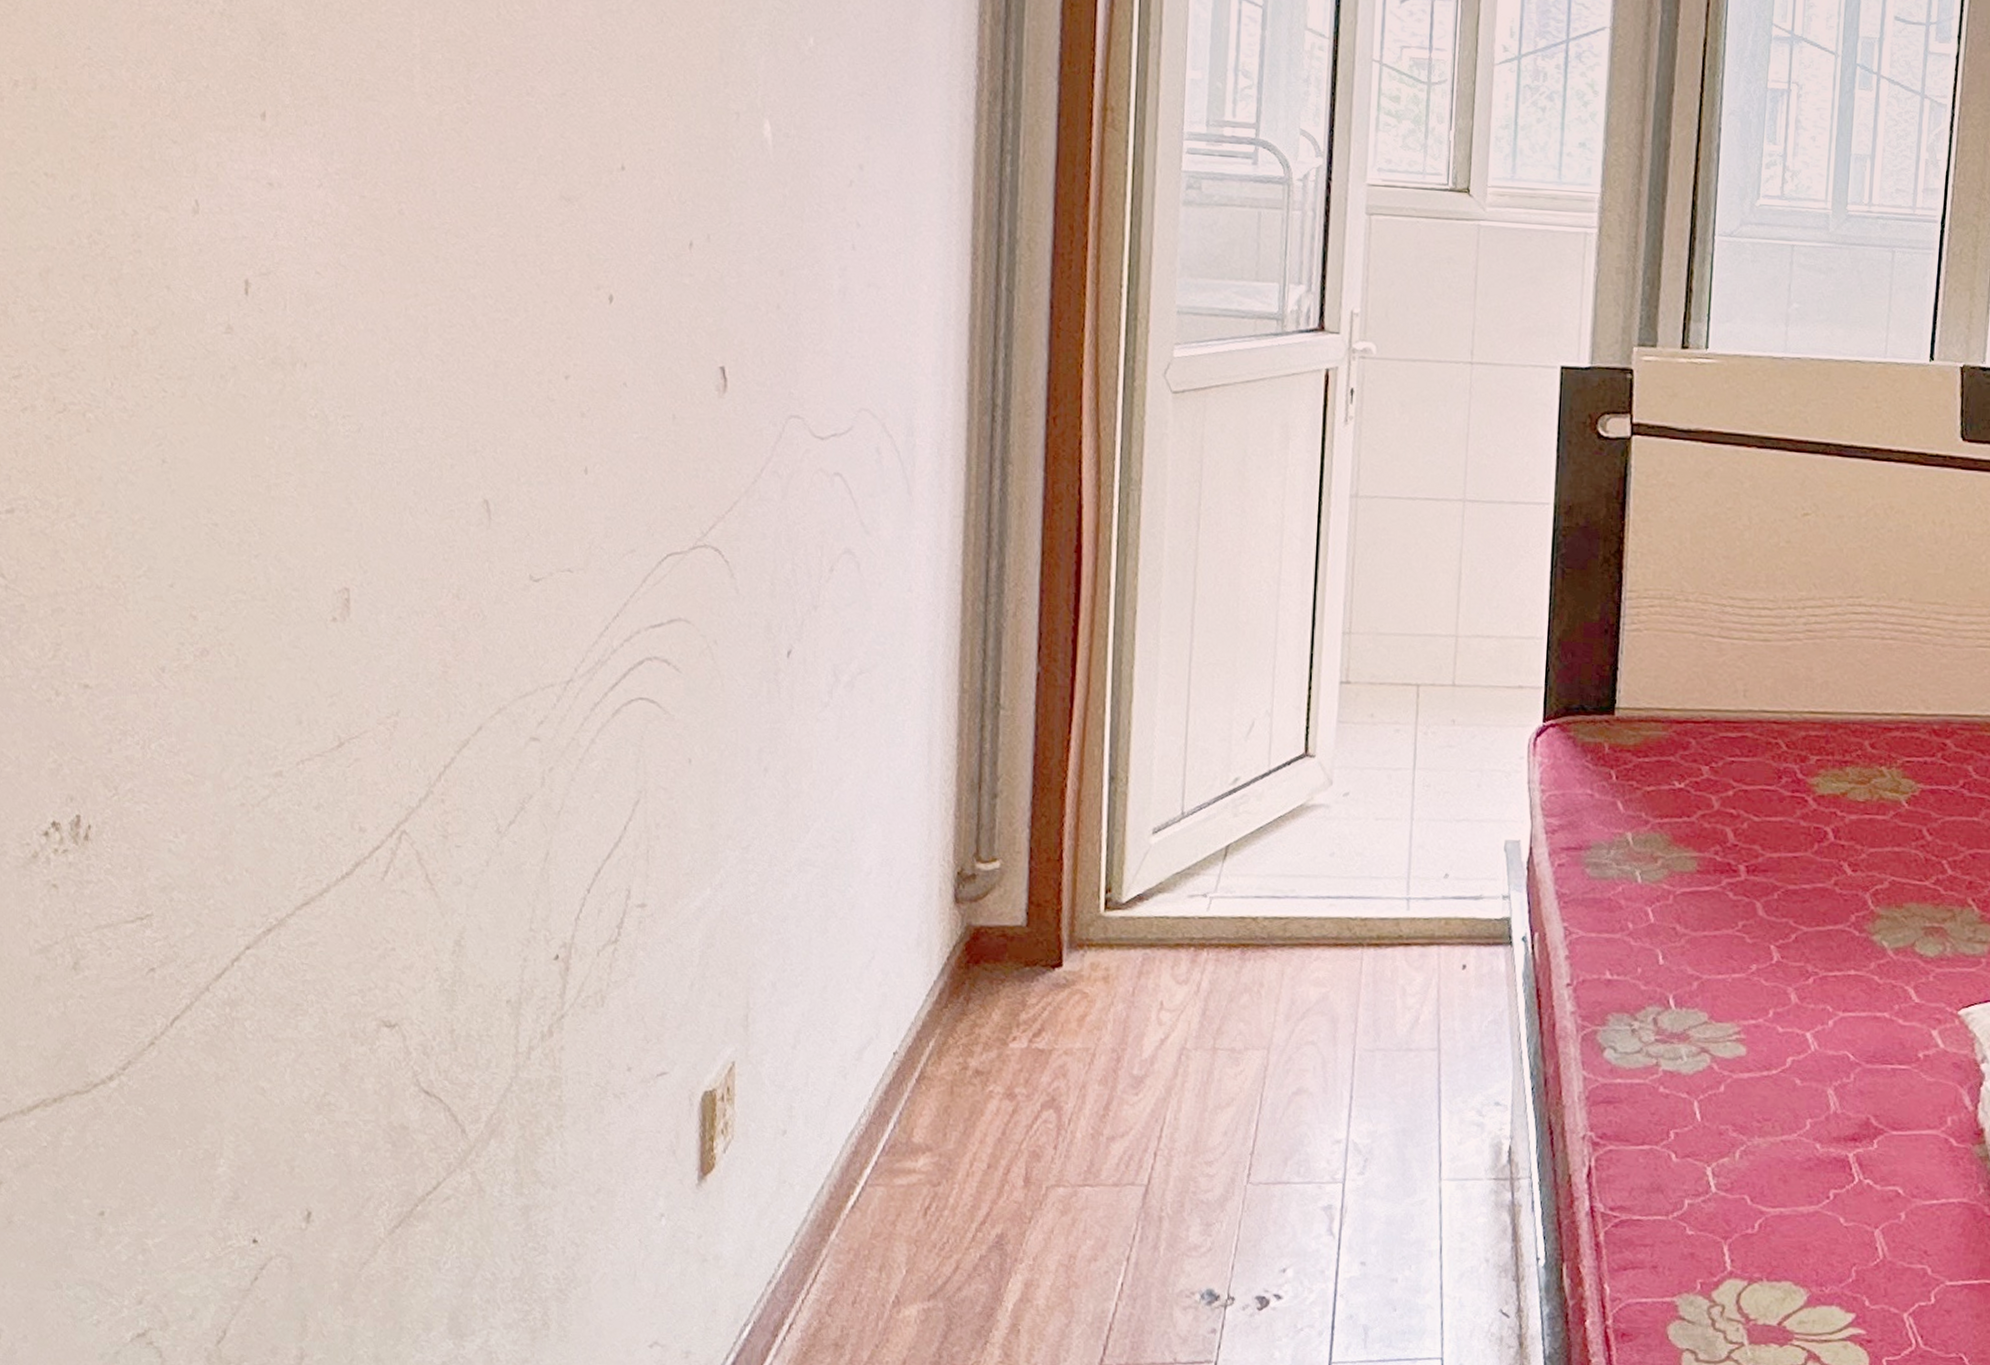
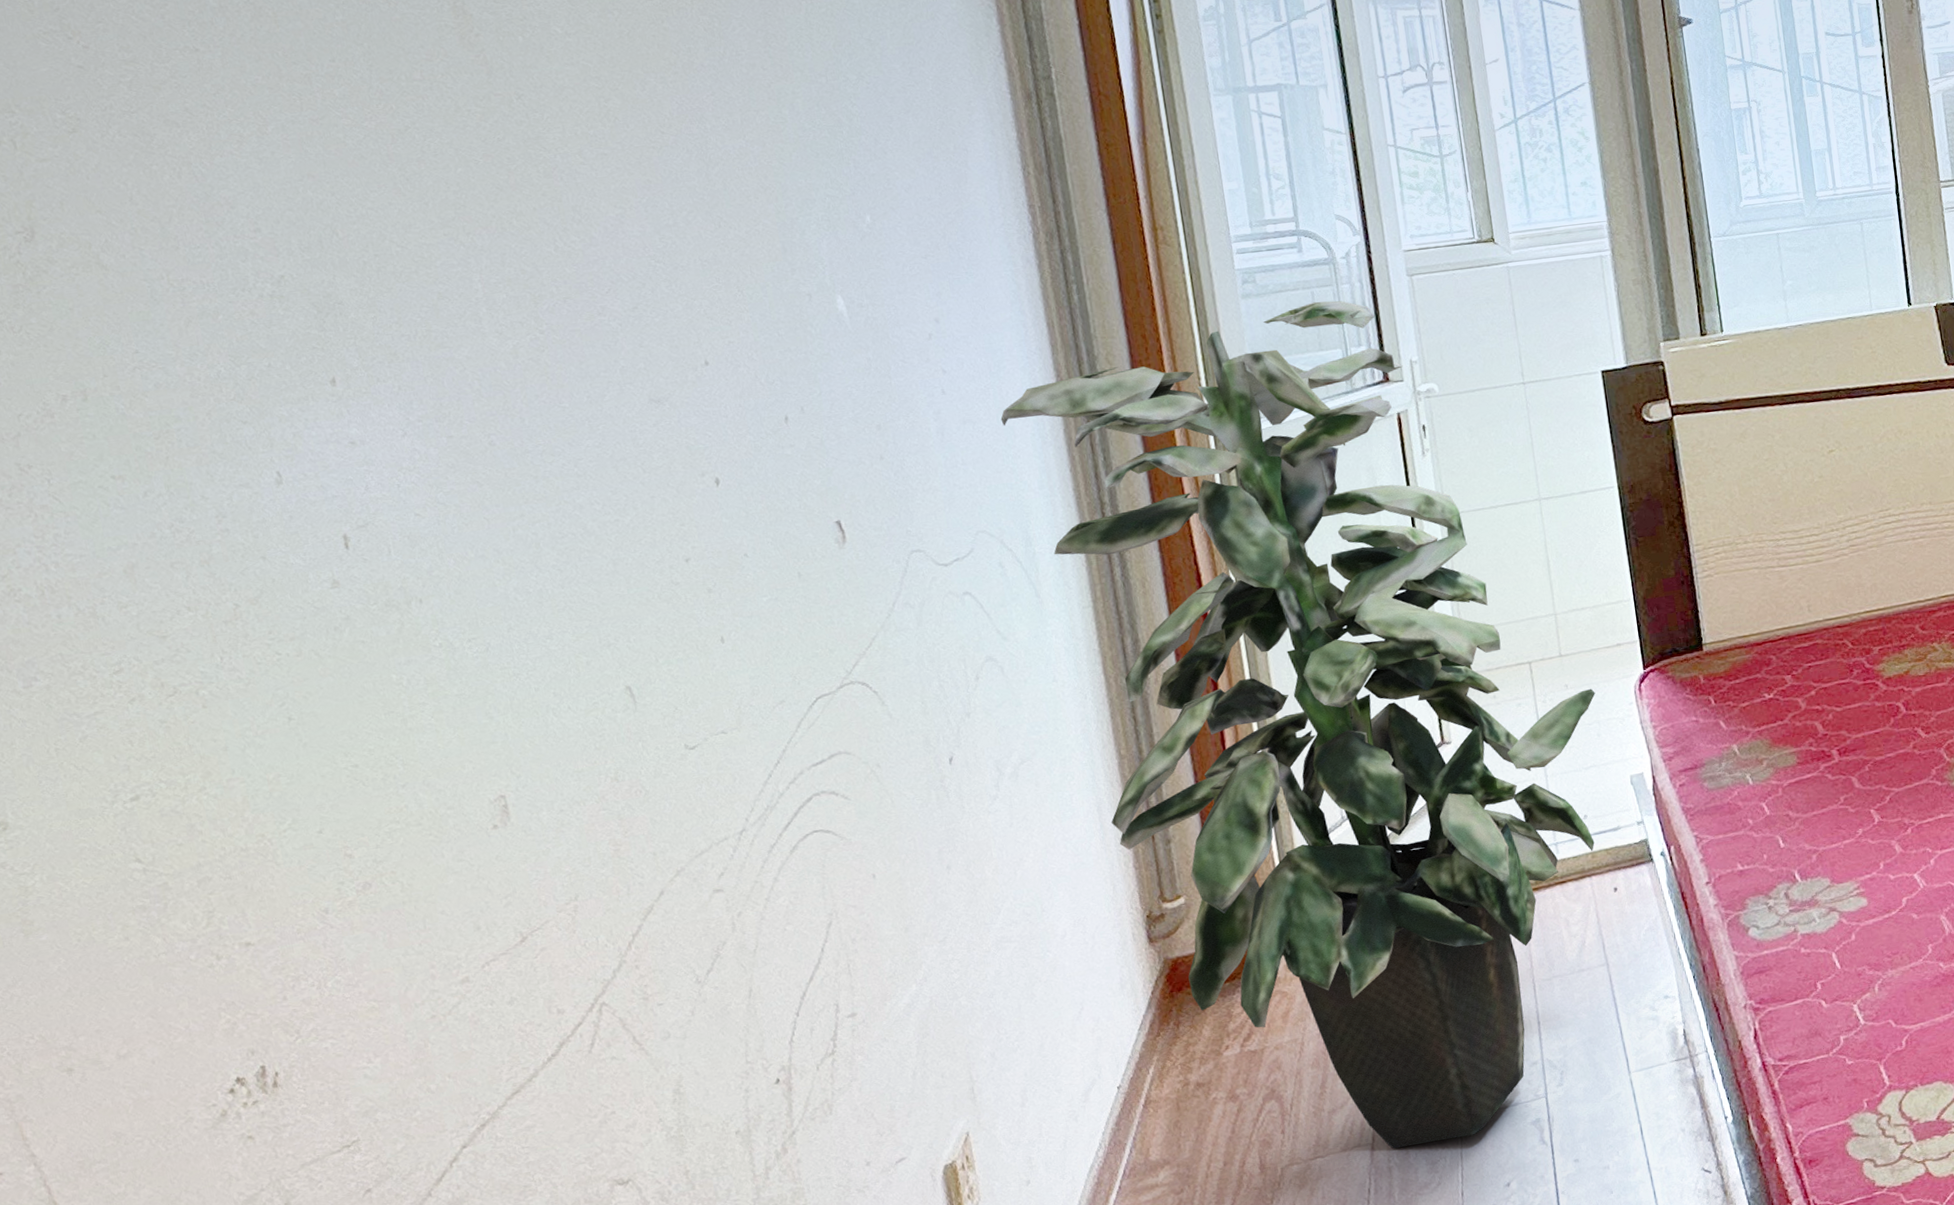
indoor plant: none [906,224,1484,1205] -> present [1000,300,1595,1149]

